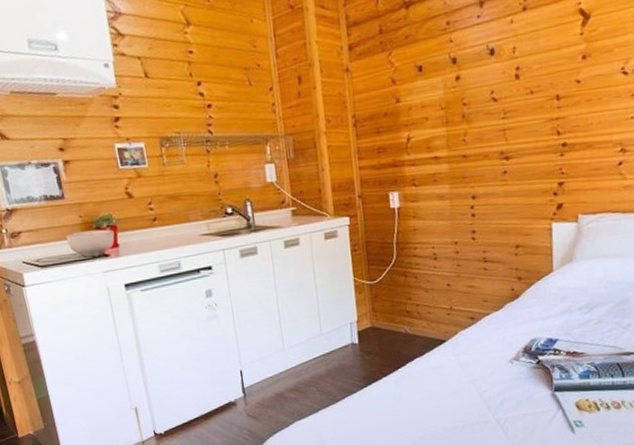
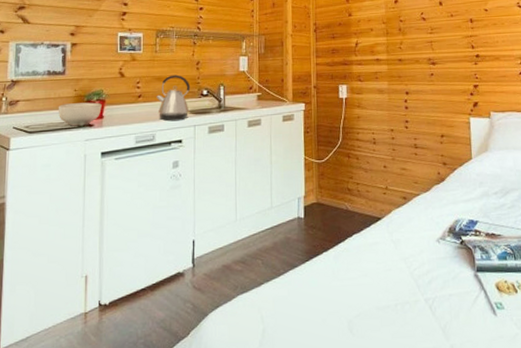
kettle: none [174,191,217,247] -> present [156,74,191,122]

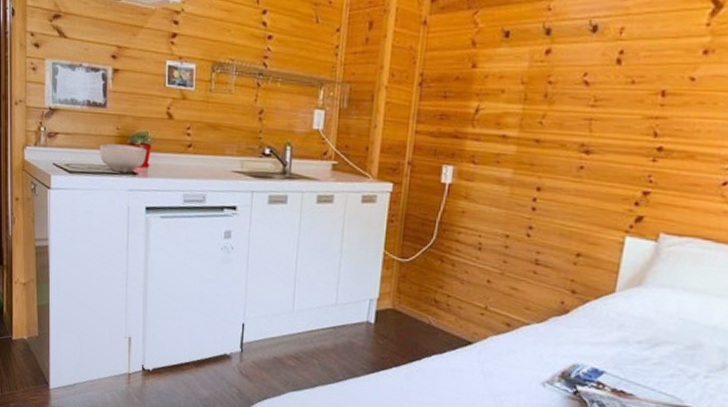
kettle: present [156,74,191,122] -> none [209,123,250,183]

